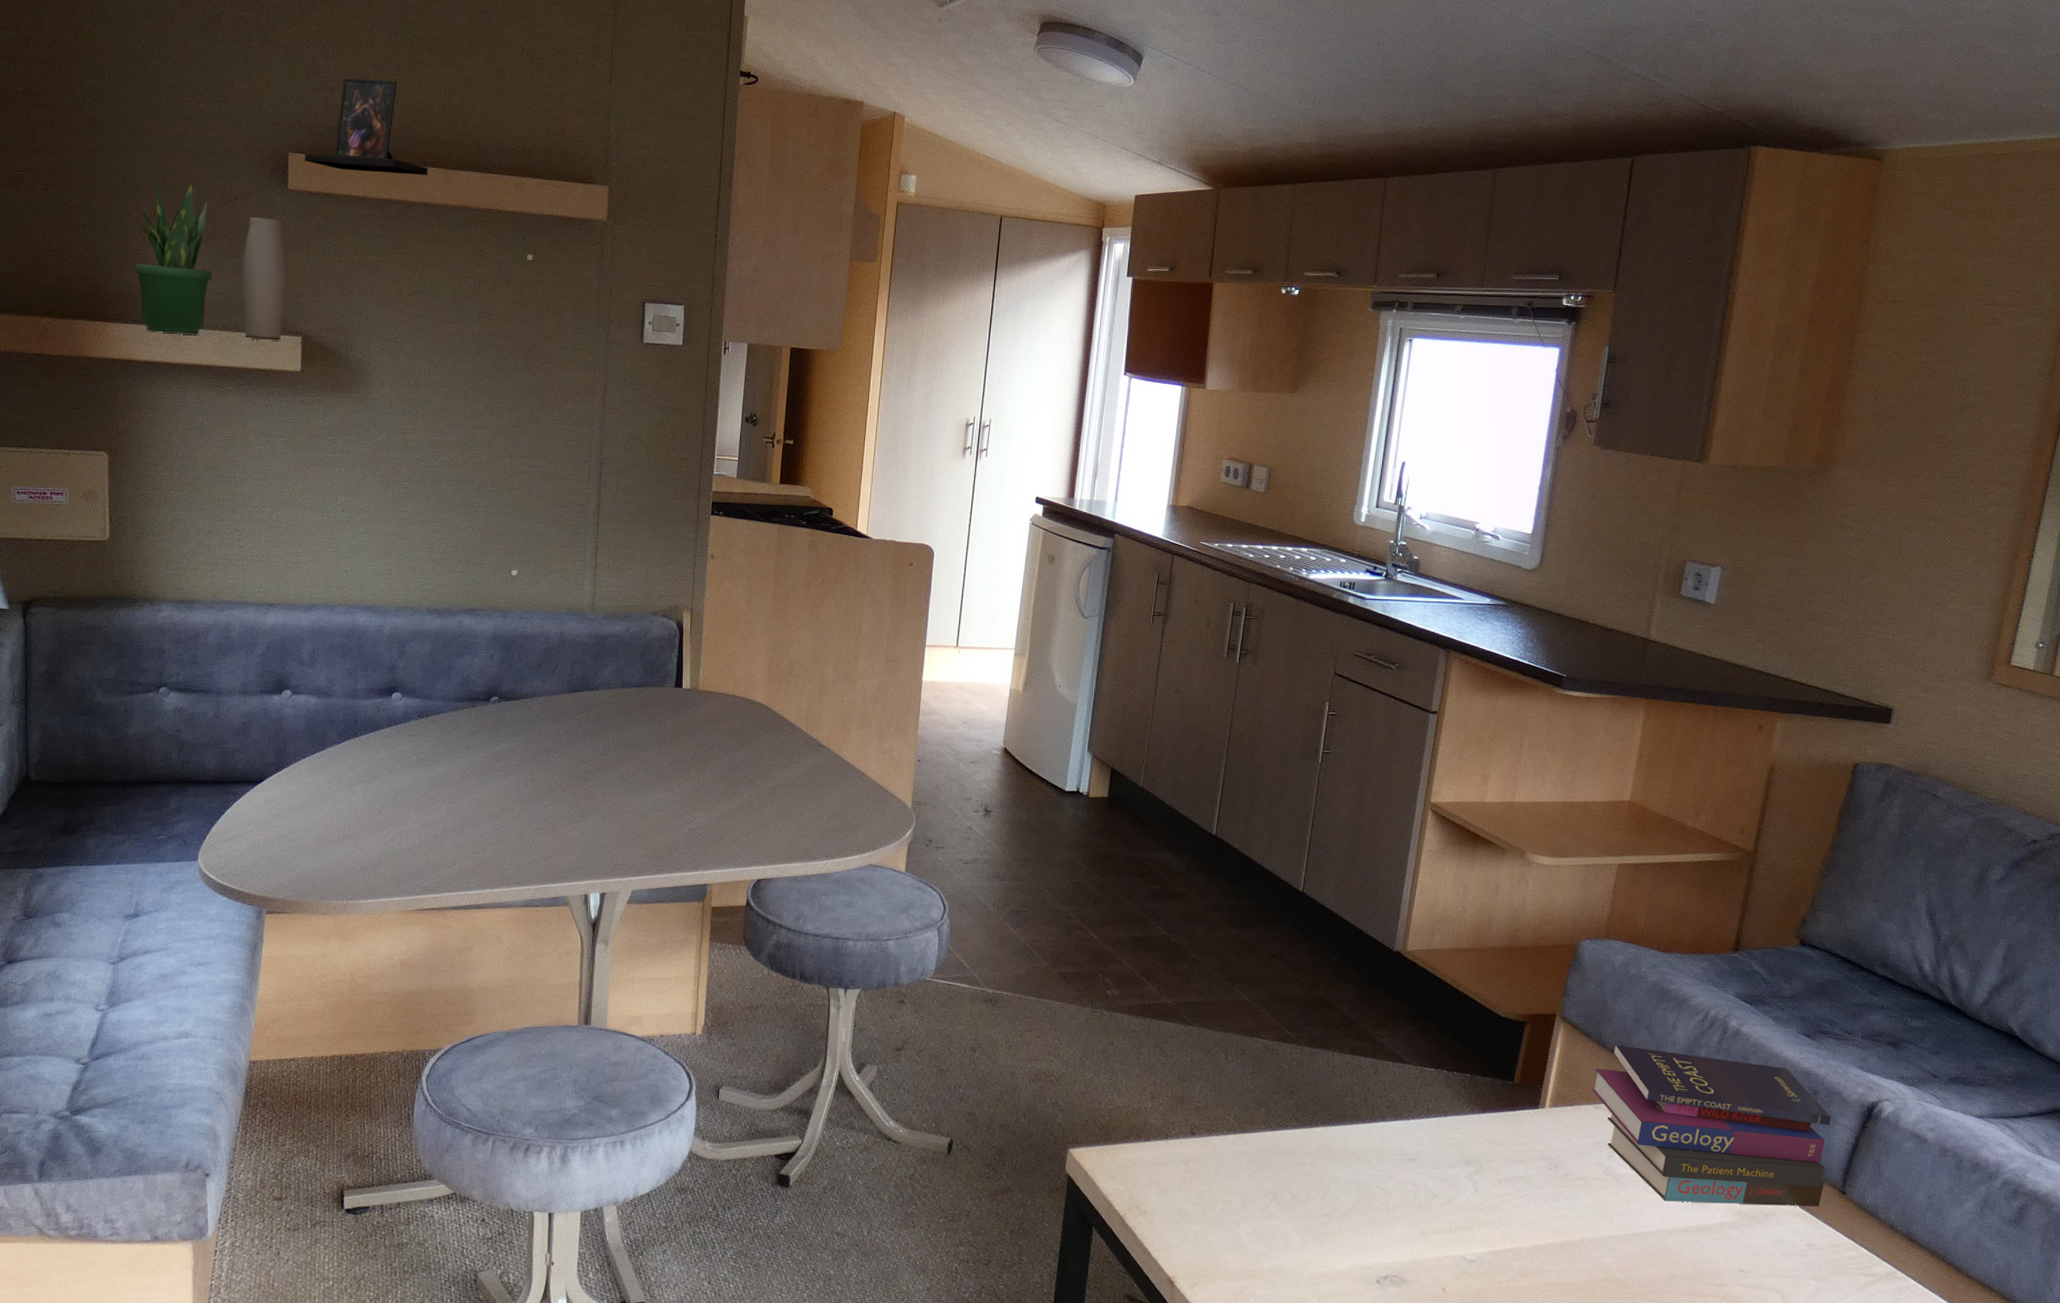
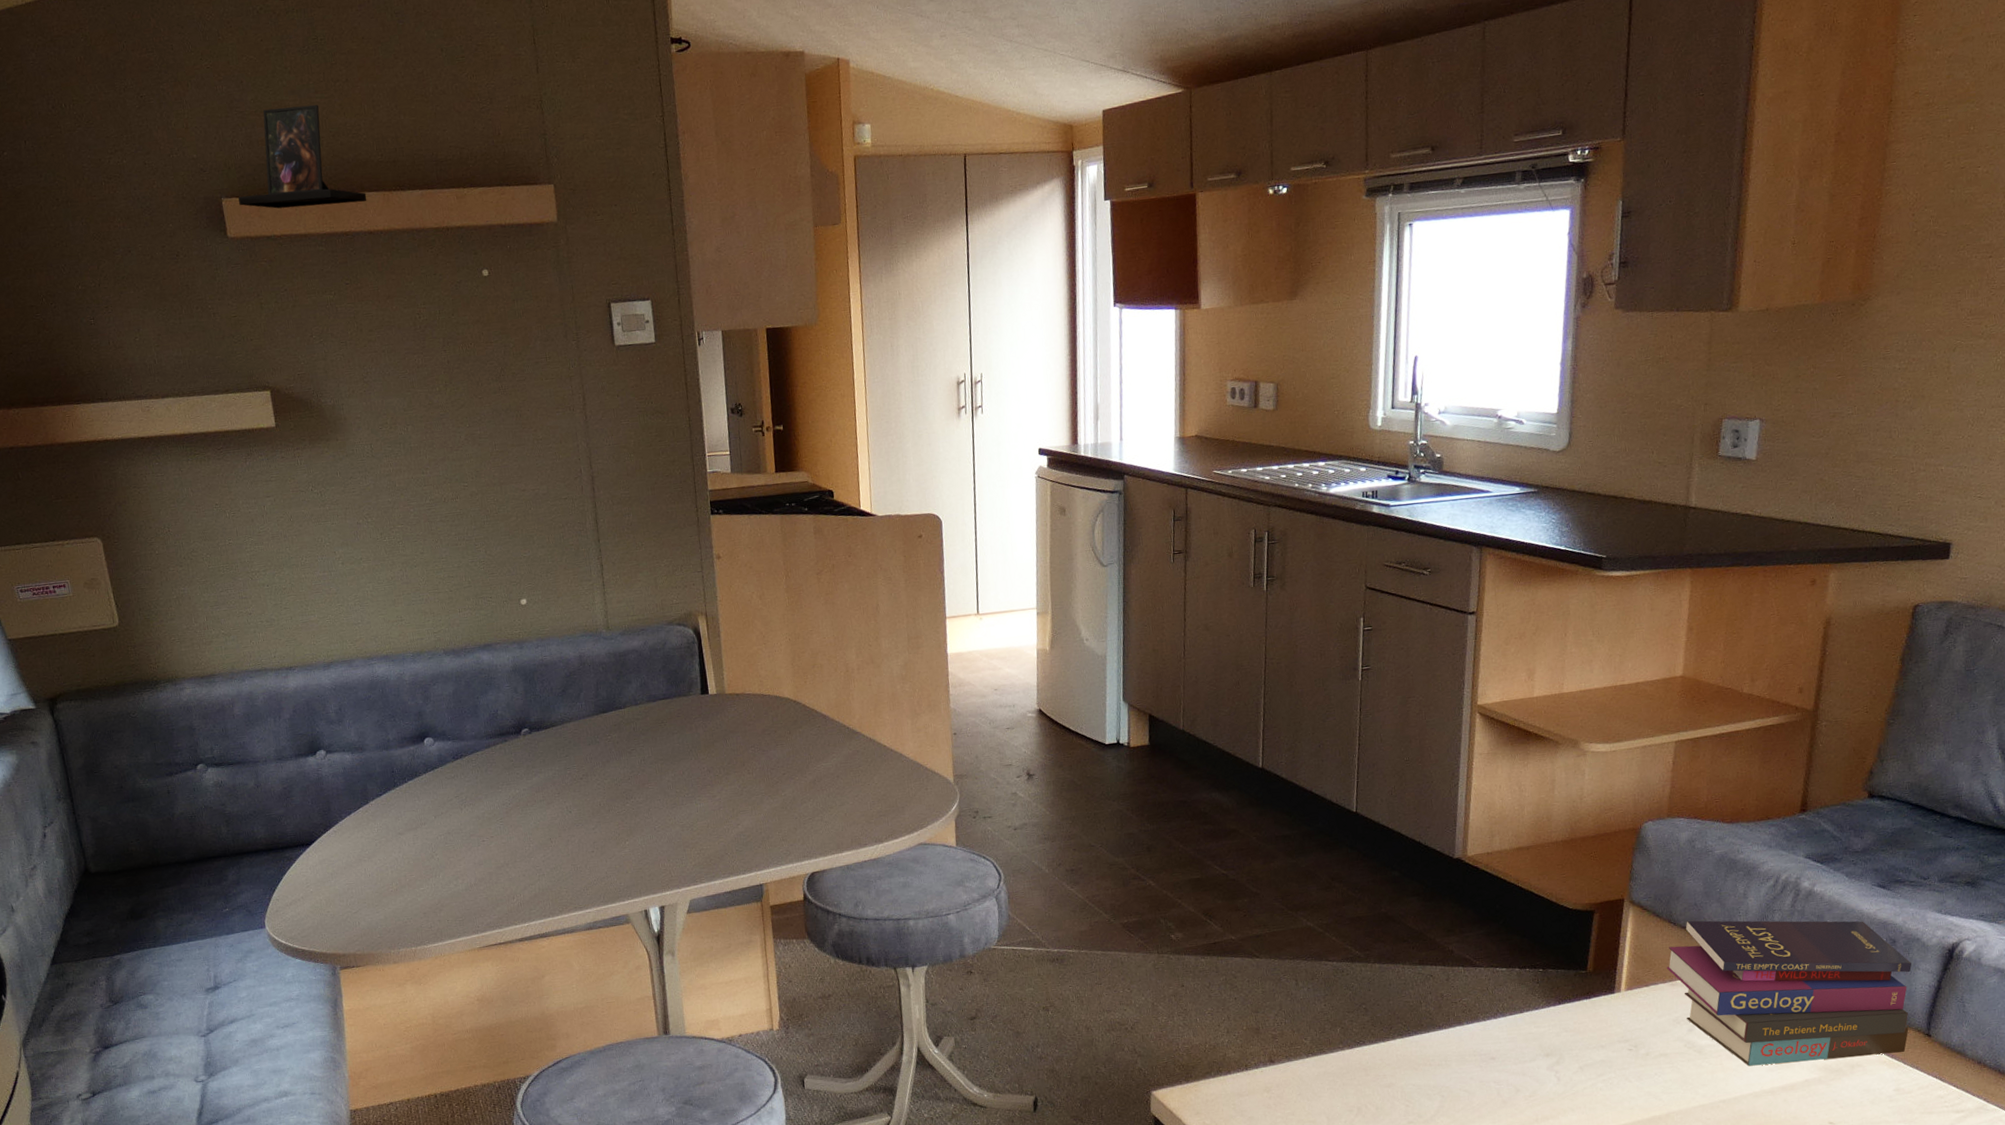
planter: present [134,181,212,335] -> none [82,247,171,408]
vase: present [241,217,288,341] -> none [194,271,250,401]

